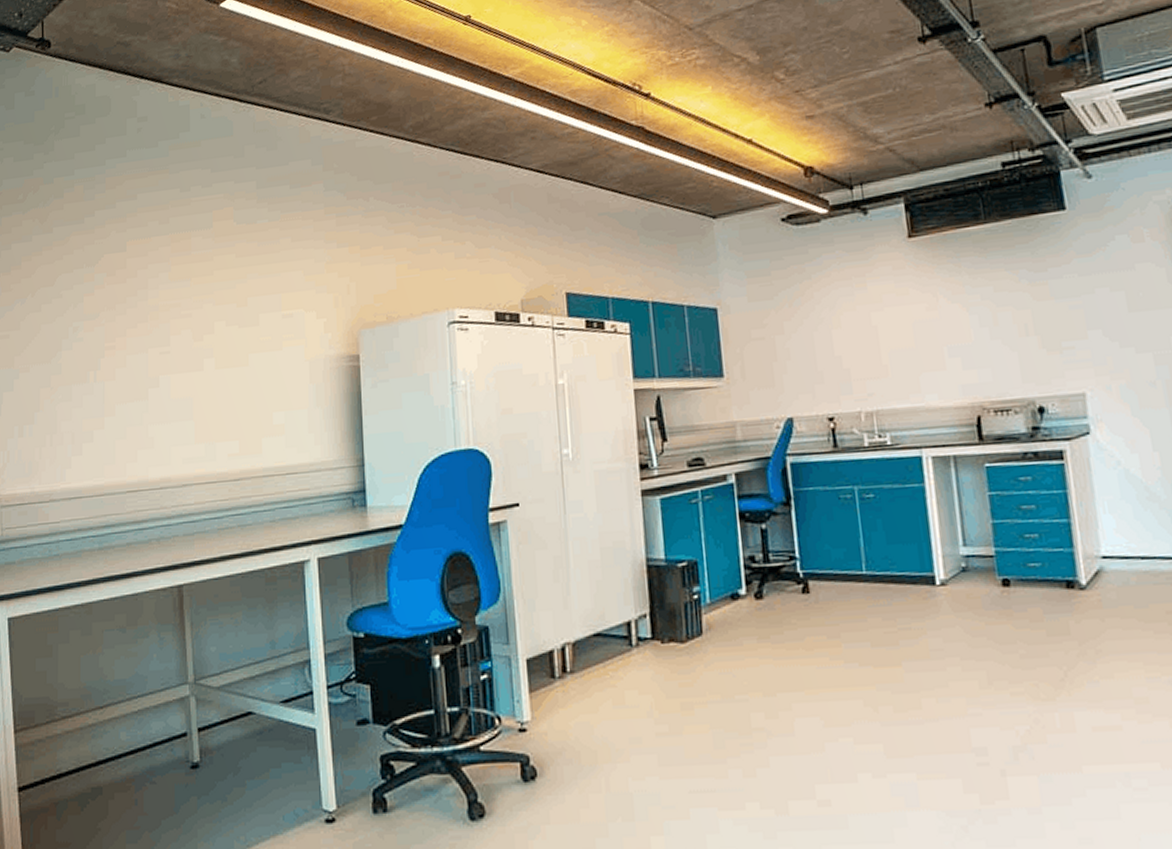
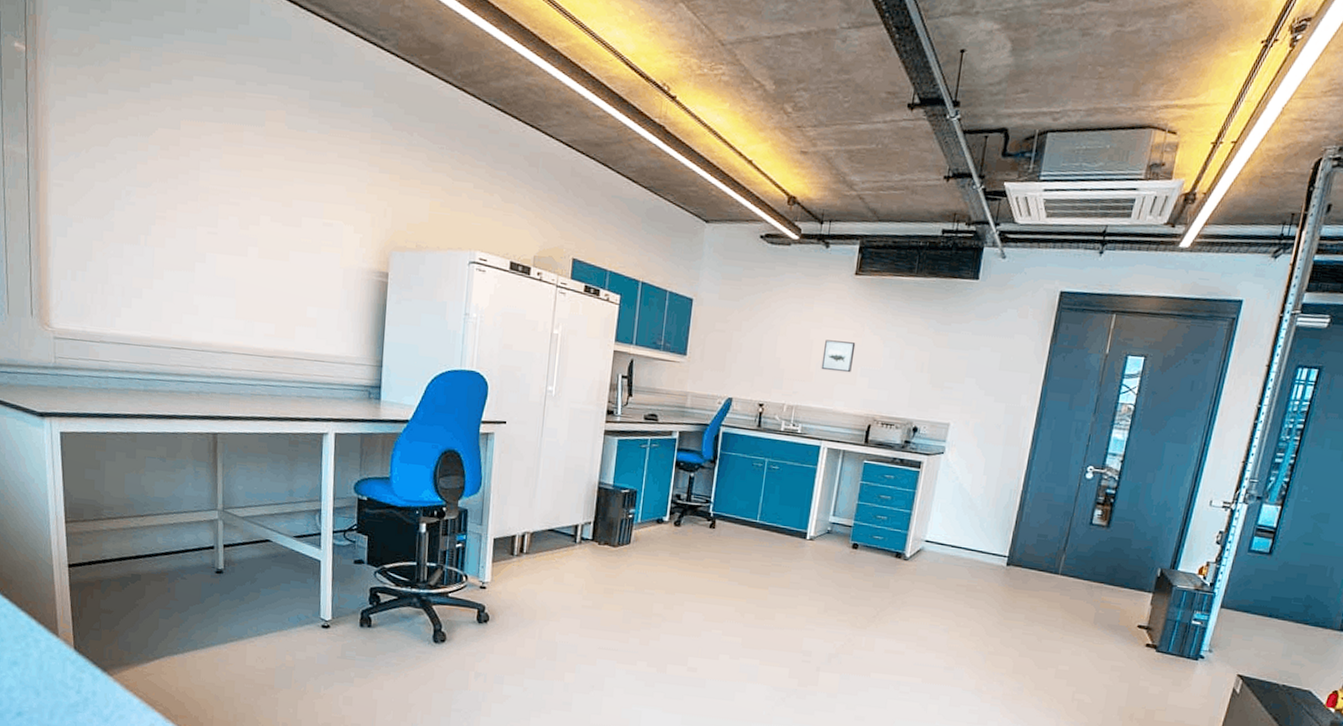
wall art: none [892,318,936,360] -> present [821,340,856,373]

